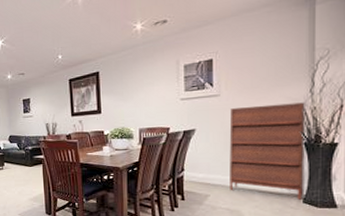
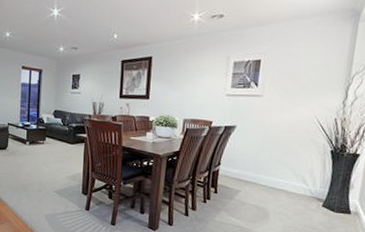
shoe cabinet: present [229,102,305,200] -> none [259,110,337,203]

